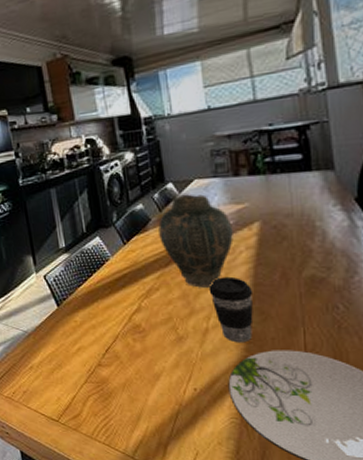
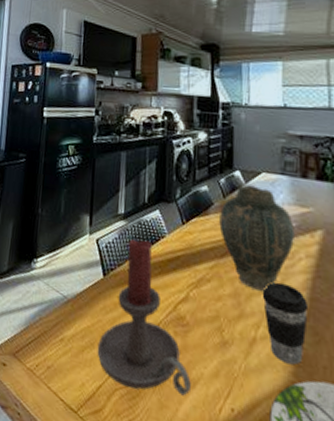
candle holder: none [65,266,156,393] -> present [97,239,191,396]

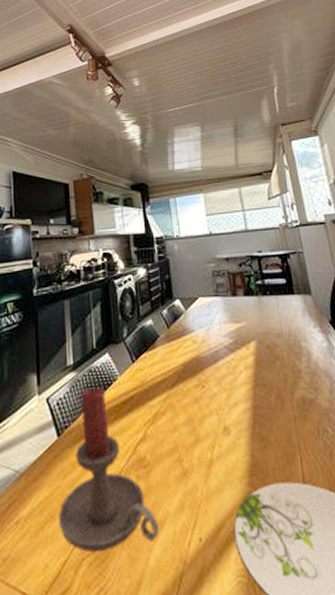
vase: present [219,185,295,291] -> none [166,311,234,411]
coffee cup: present [262,282,309,365] -> none [212,398,255,476]

